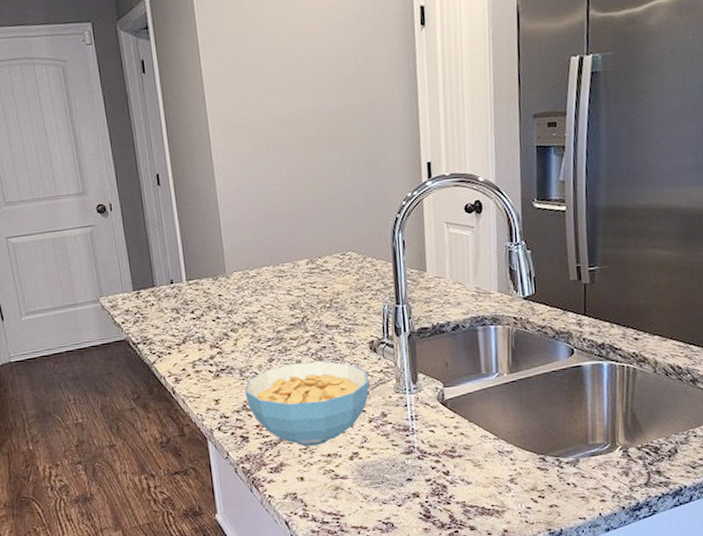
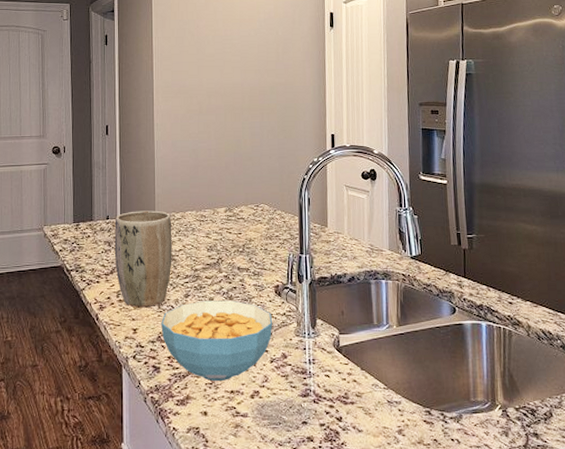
plant pot: none [180,269,251,377] -> present [114,210,172,307]

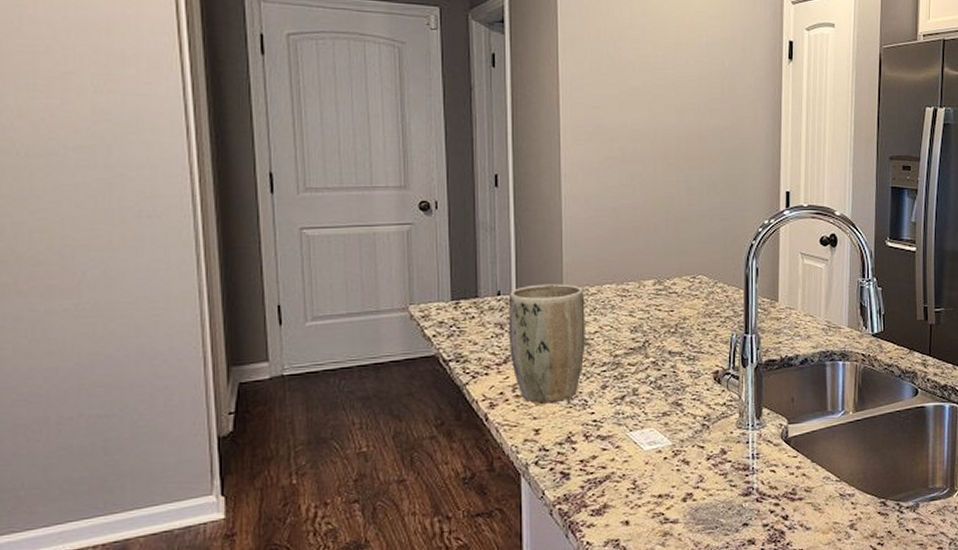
cereal bowl: present [161,300,273,382] -> none [571,390,711,486]

